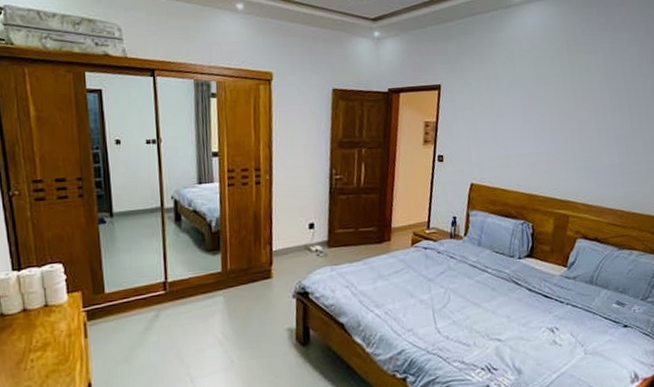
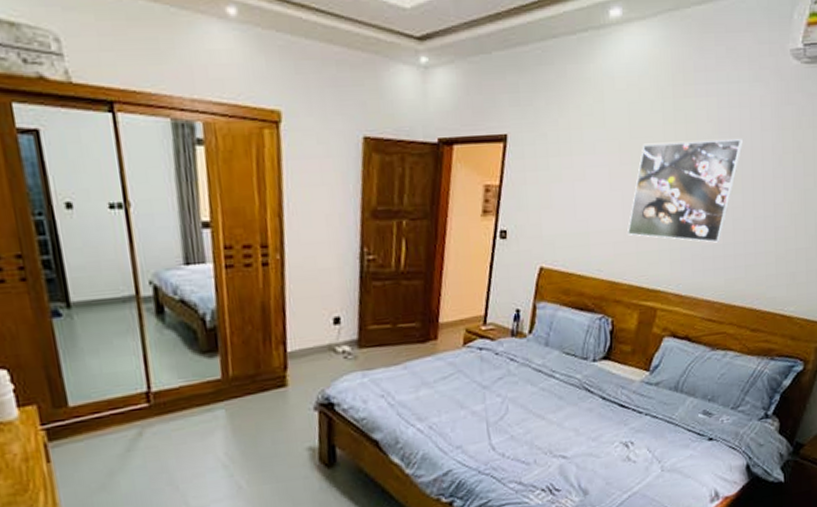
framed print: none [540,83,628,163] -> present [628,139,744,243]

